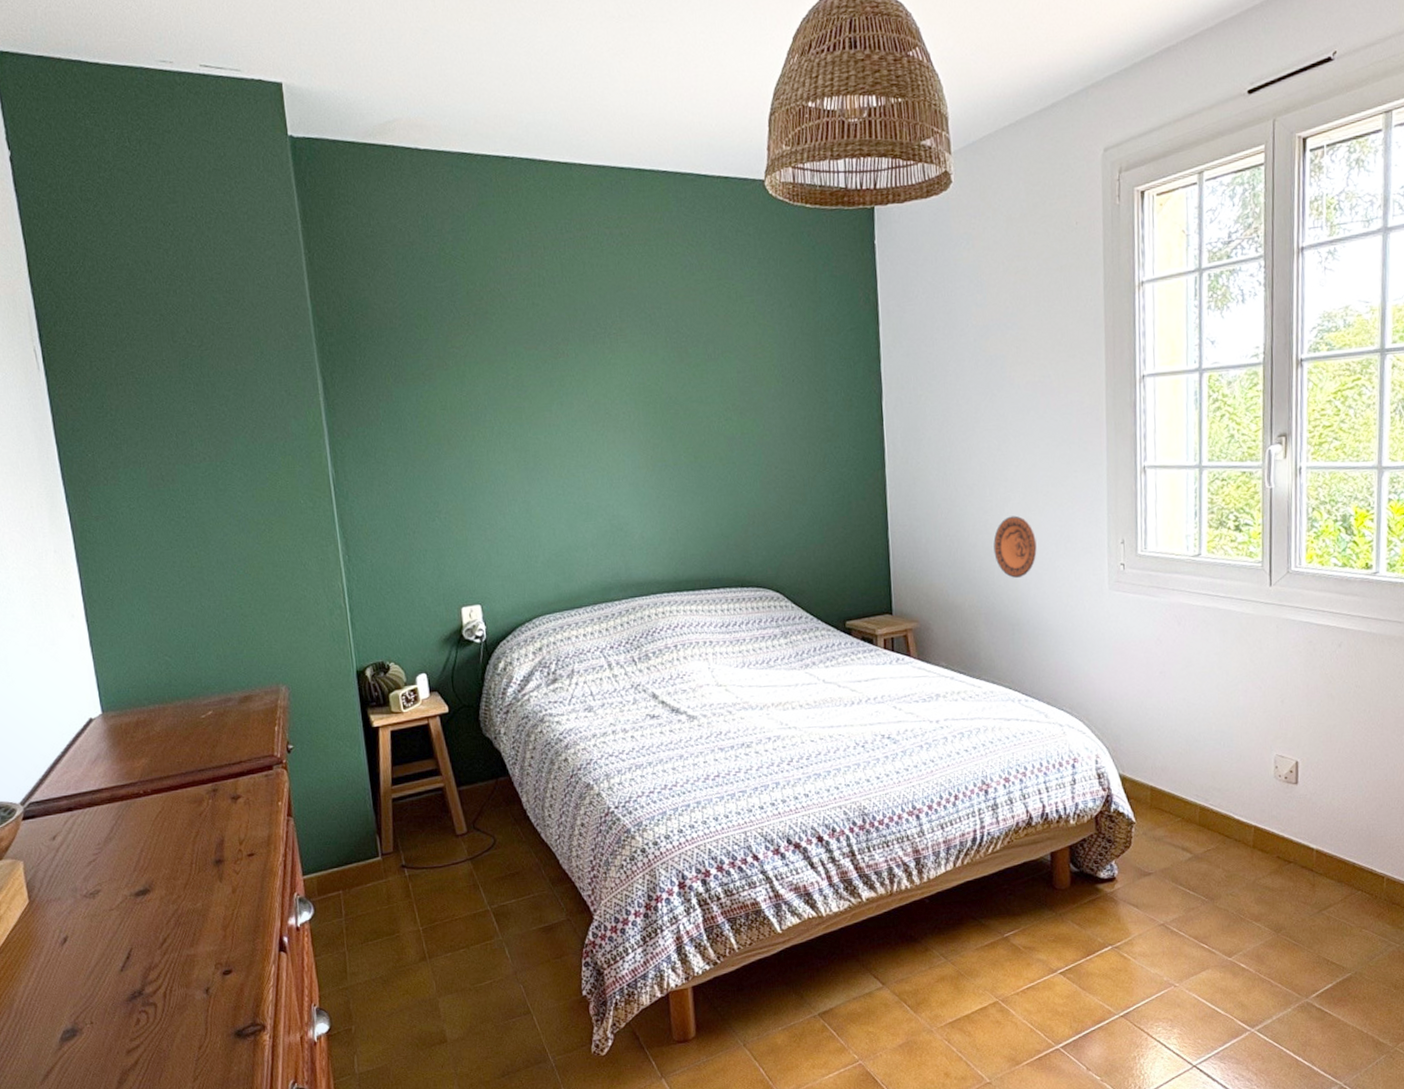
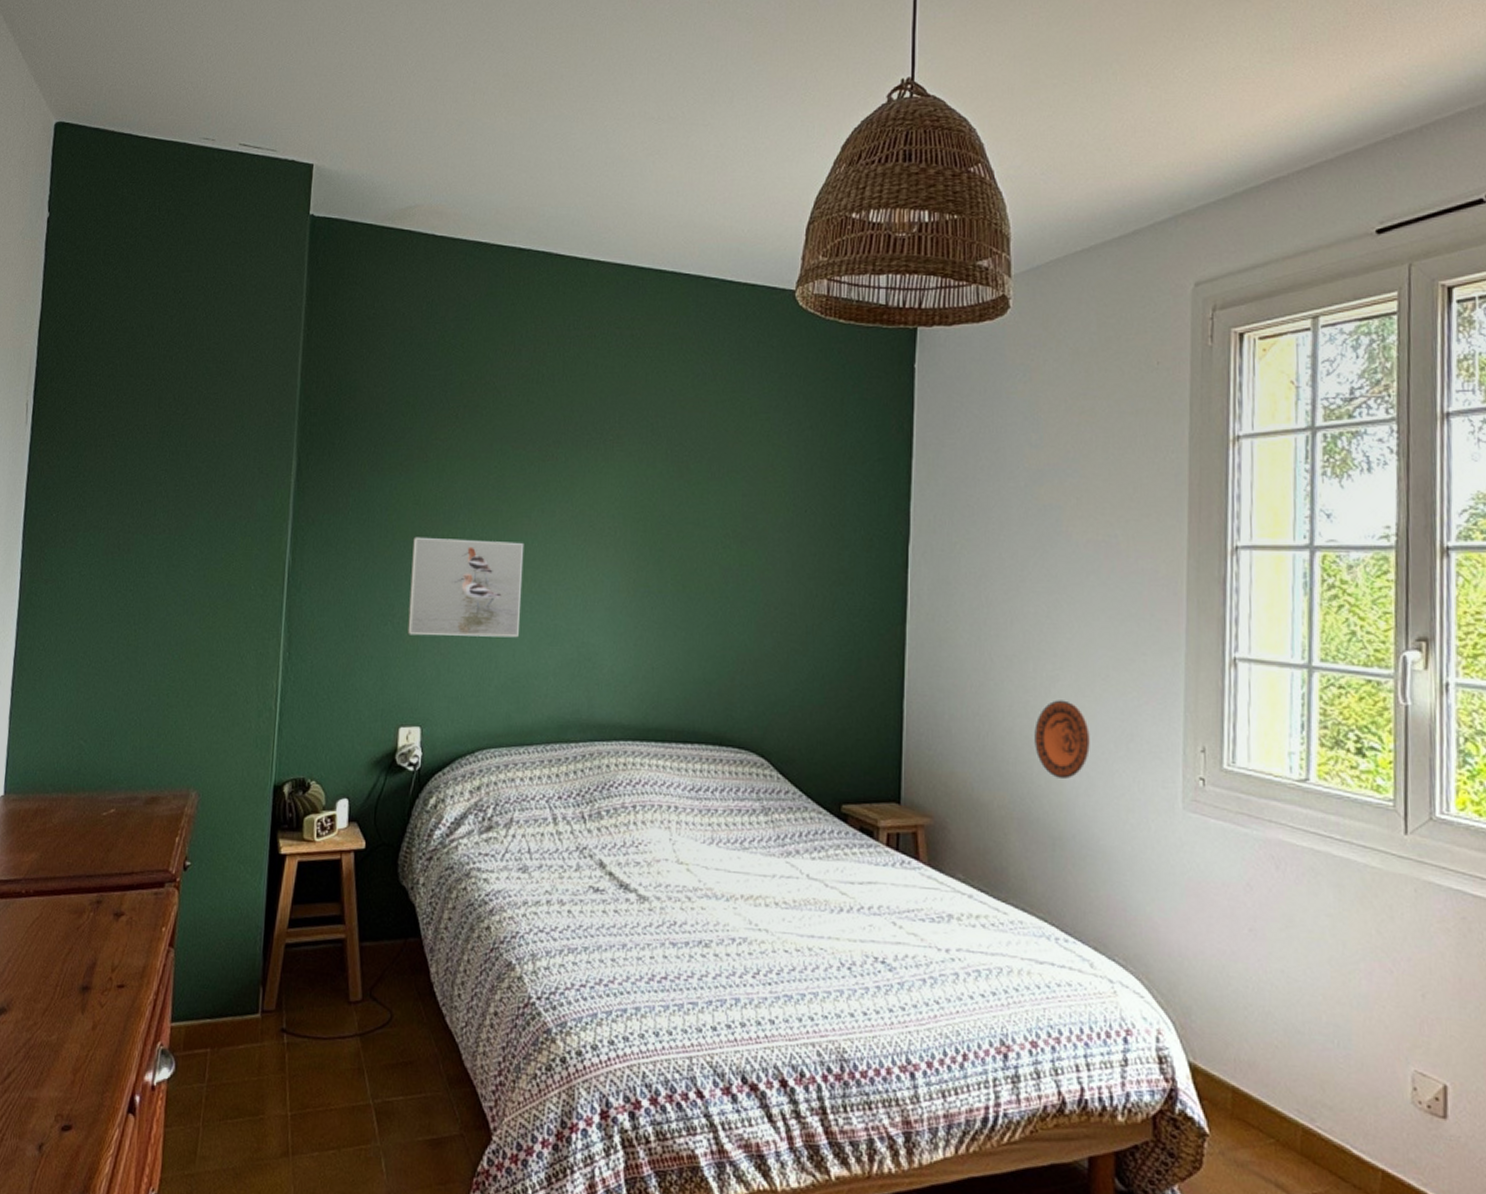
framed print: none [446,434,556,527] -> present [407,536,525,638]

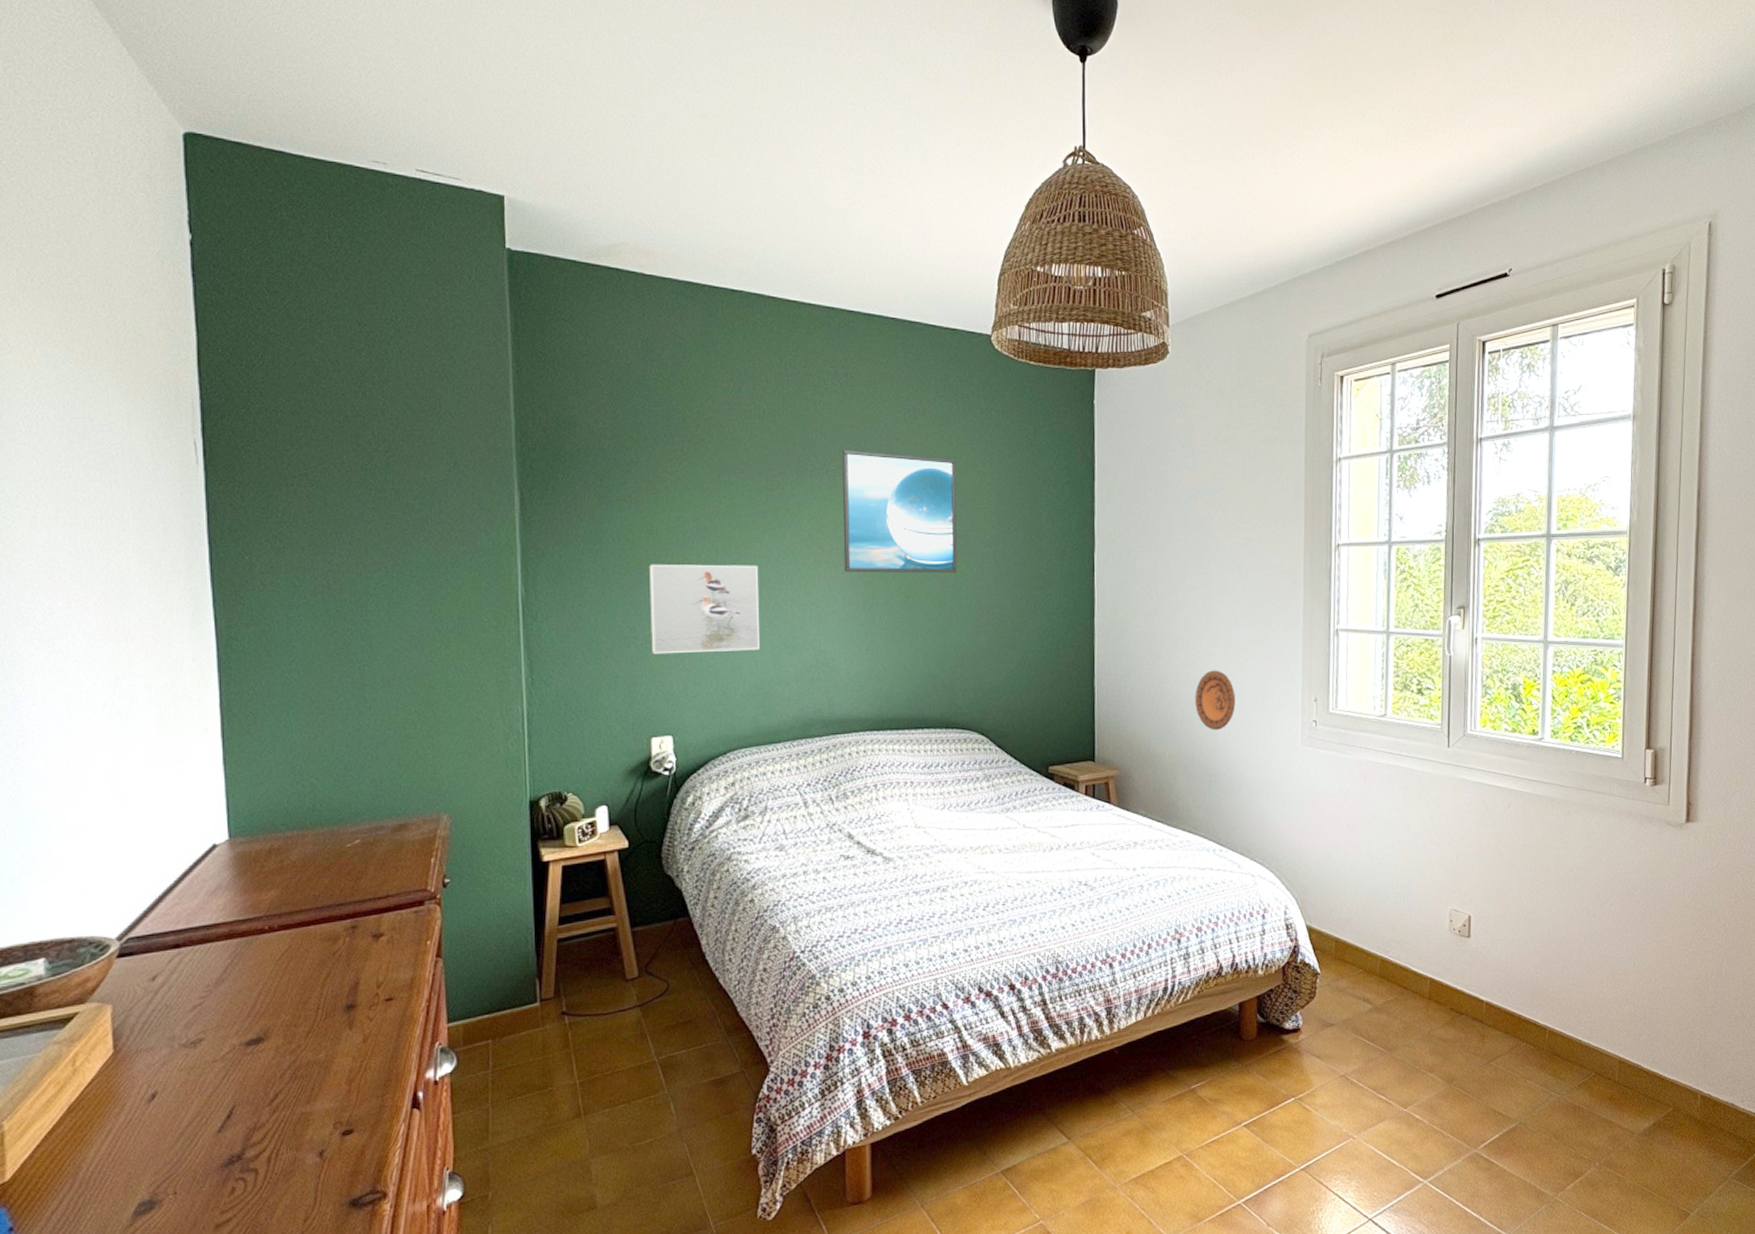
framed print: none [615,418,748,561] -> present [842,450,958,573]

